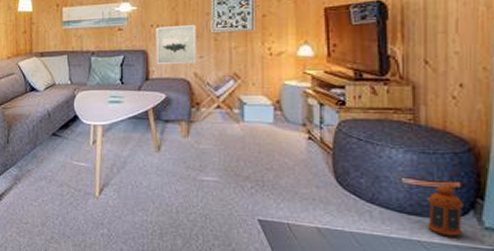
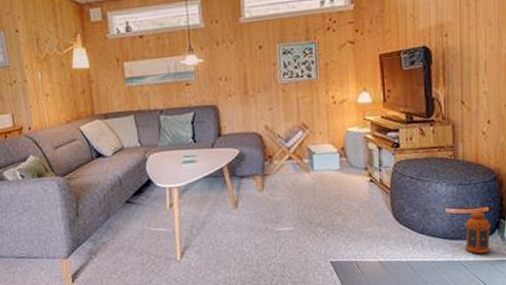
wall art: present [155,24,196,65] -> none [224,75,266,120]

